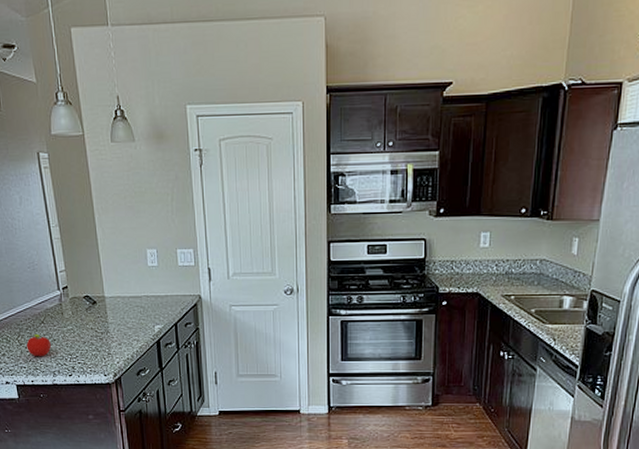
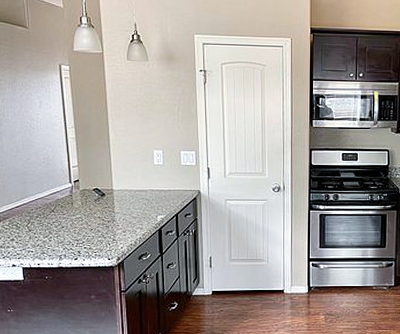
fruit: present [26,333,51,357] -> none [35,221,59,242]

